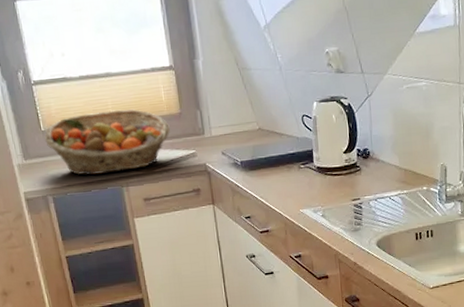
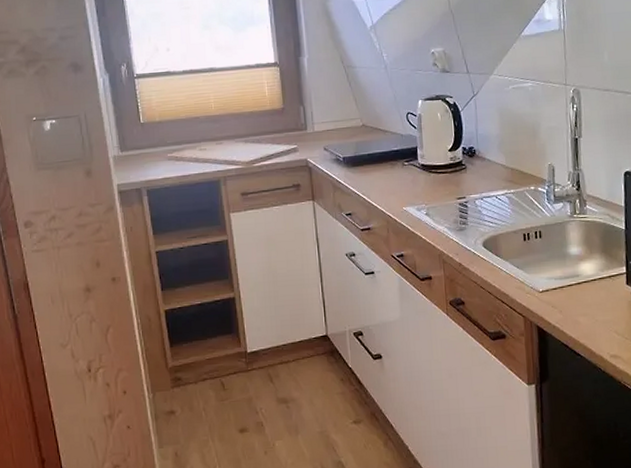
fruit basket: present [44,108,170,175] -> none [142,103,272,168]

